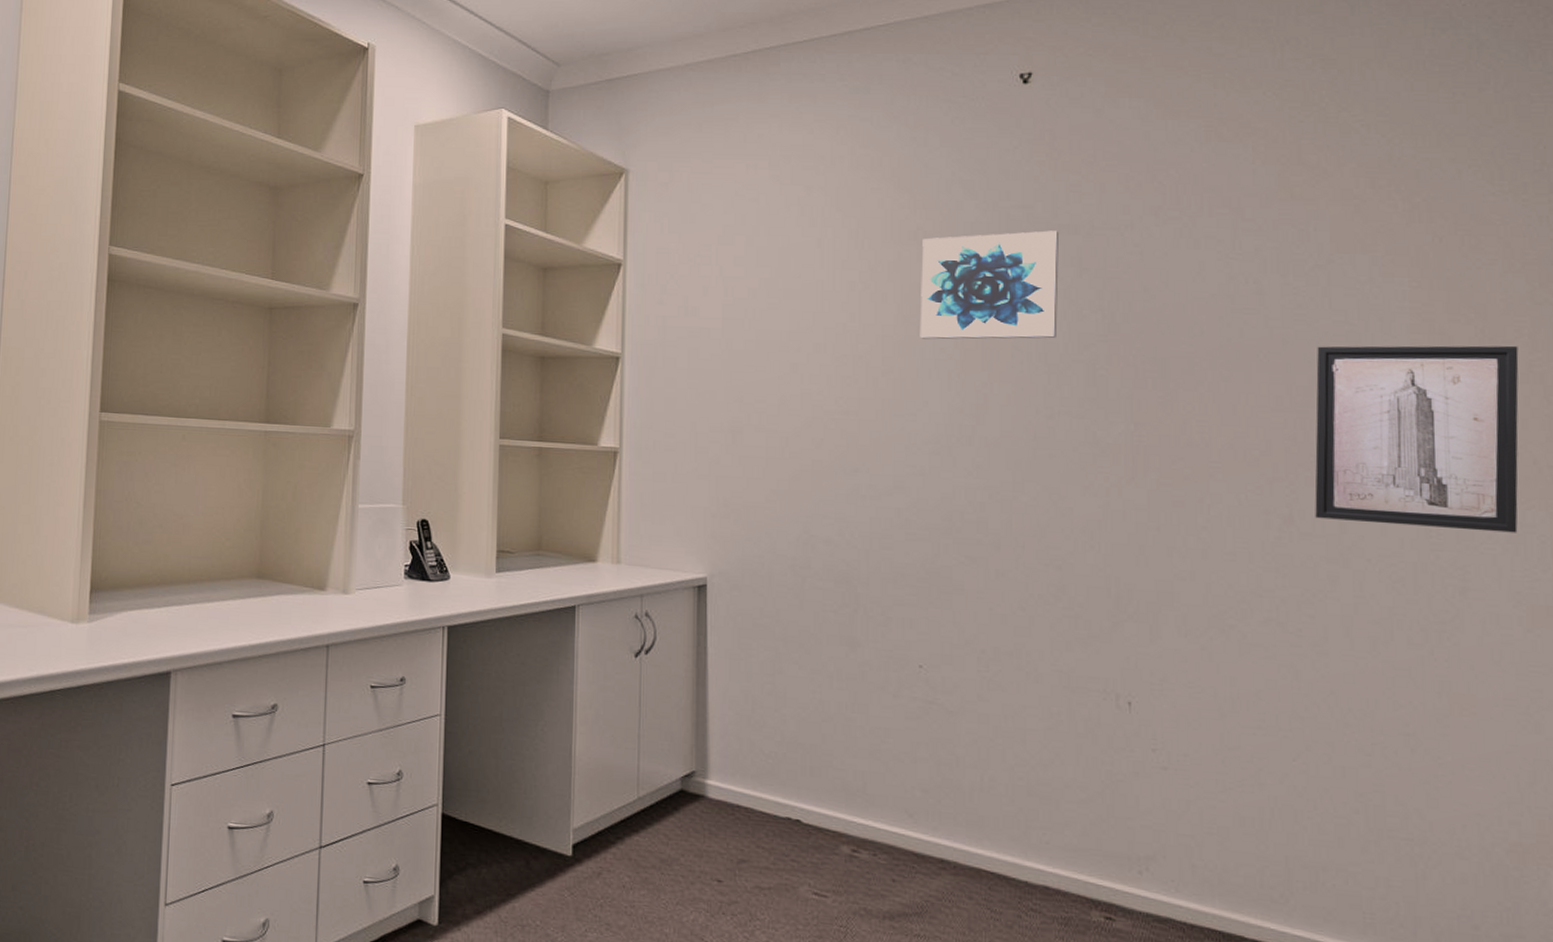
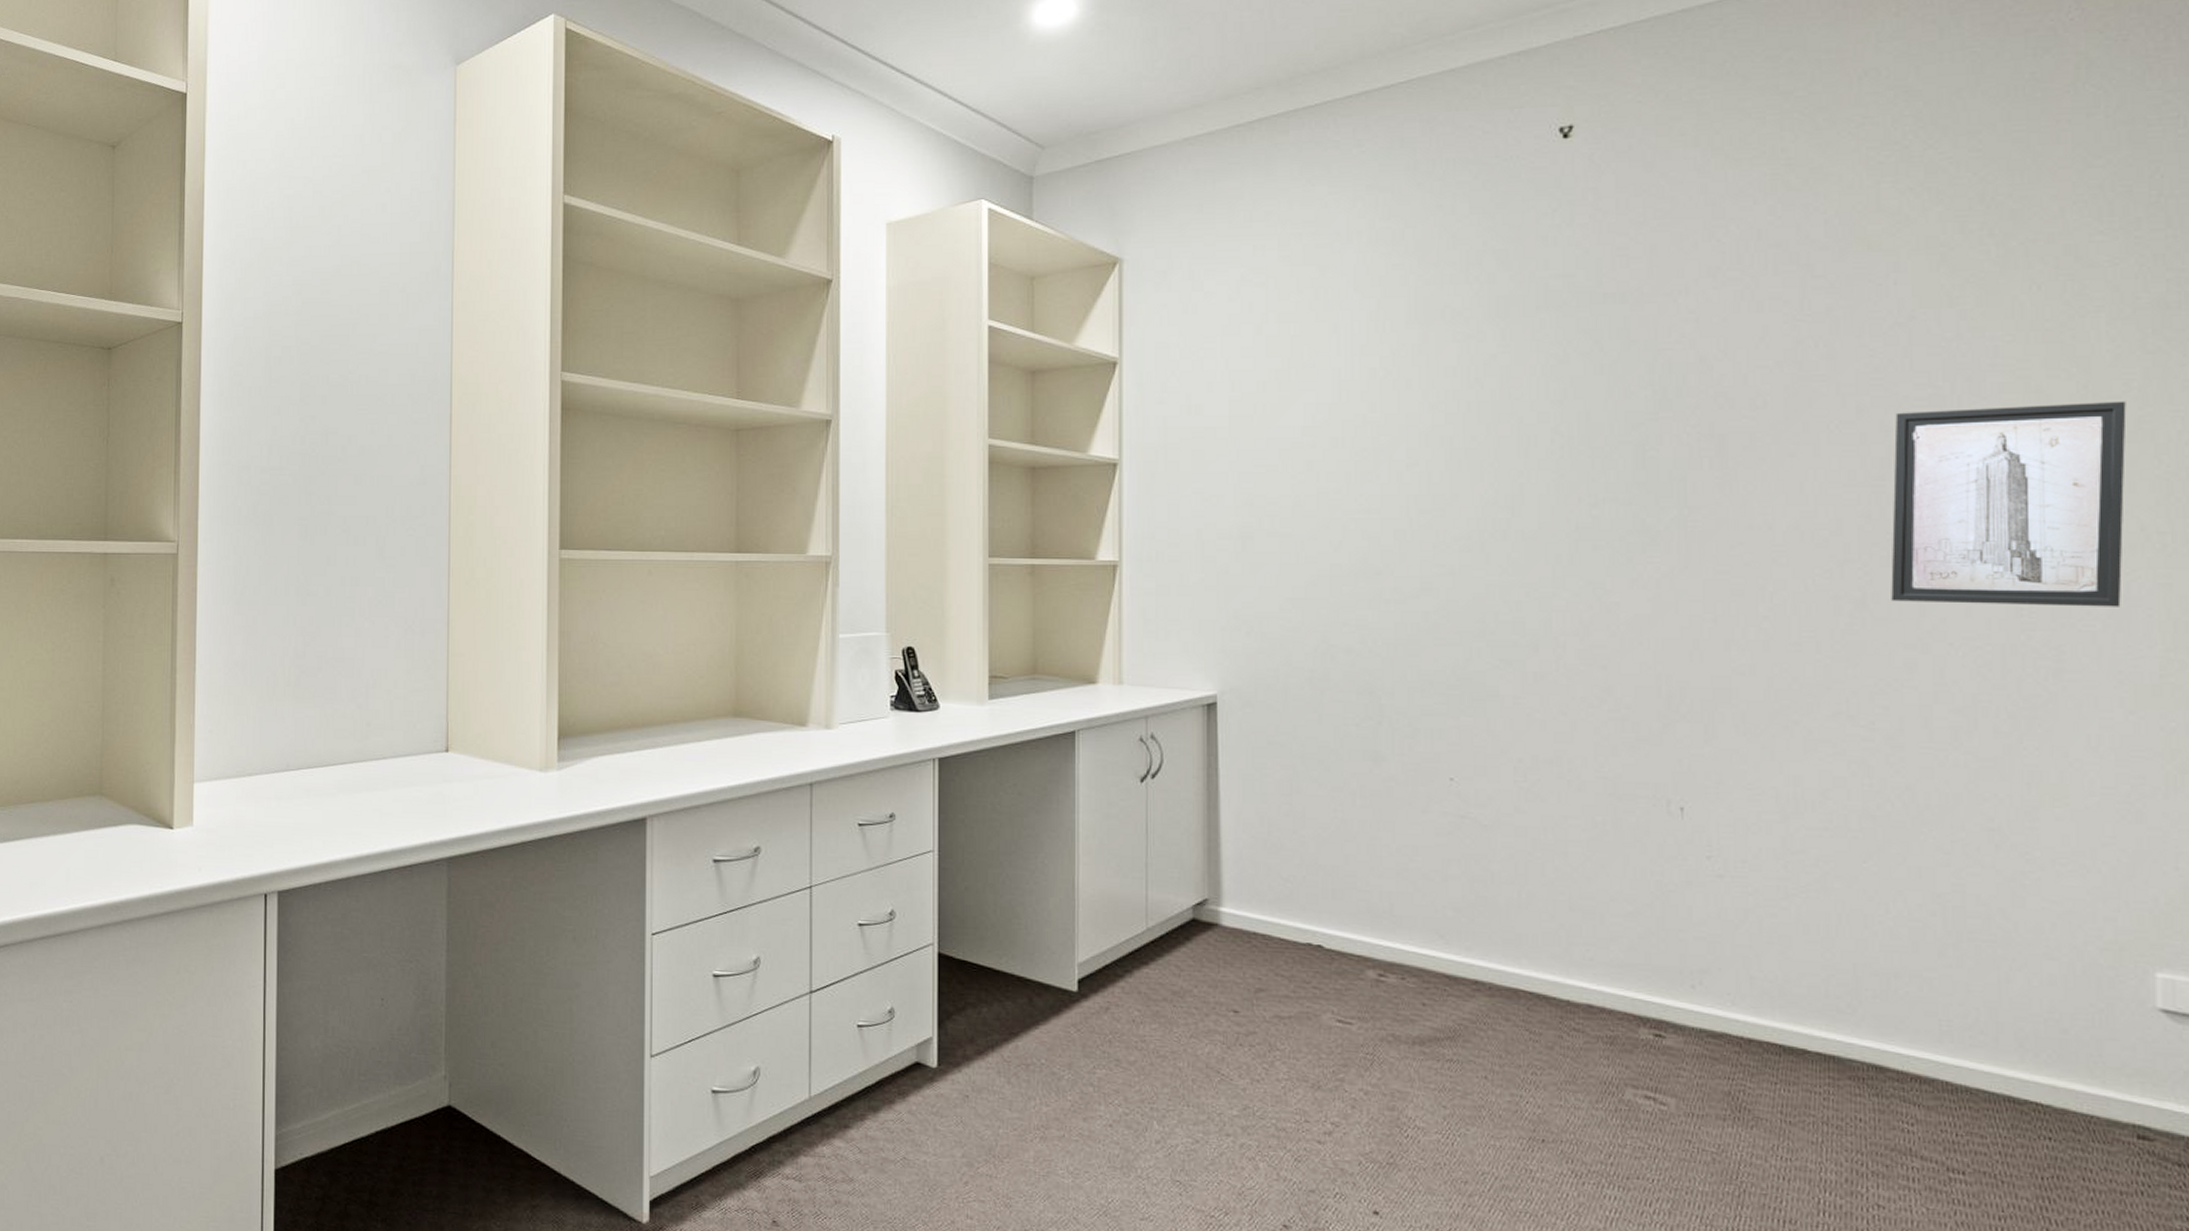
wall art: present [920,230,1060,340] -> none [1448,300,1605,427]

